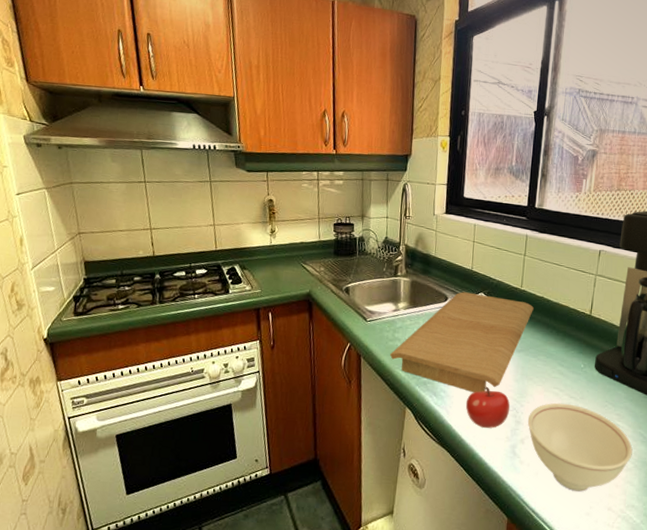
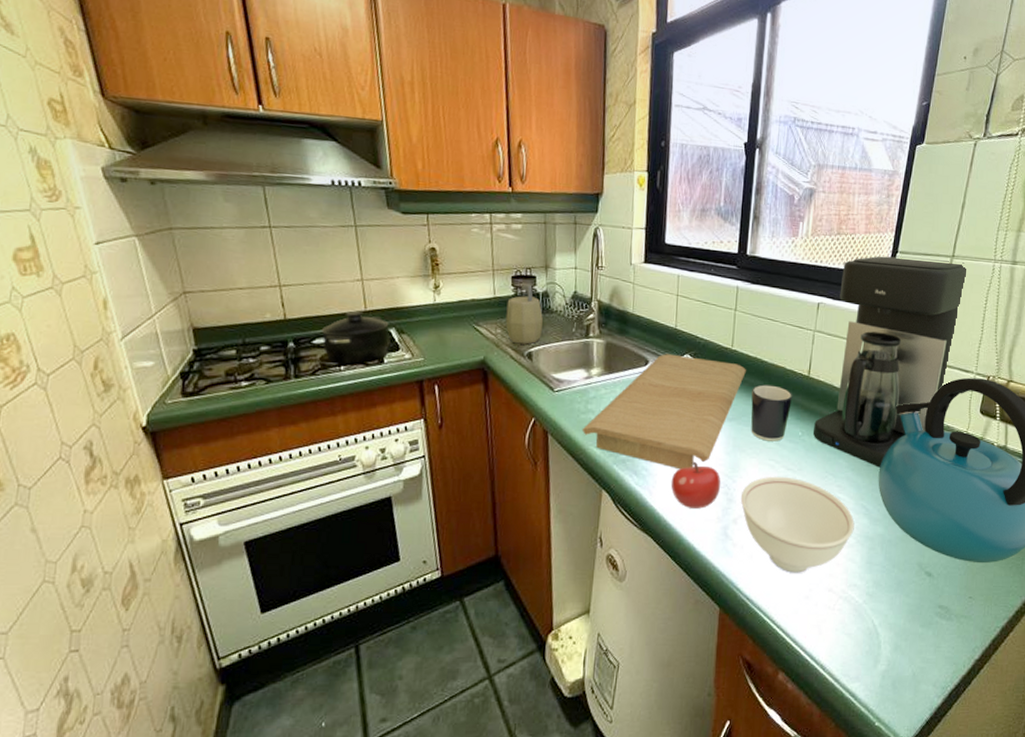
saucepan: none [180,250,235,294] -> present [320,311,391,365]
soap dispenser: none [328,231,359,281] -> present [505,285,543,345]
mug: none [537,321,576,372] -> present [751,384,793,442]

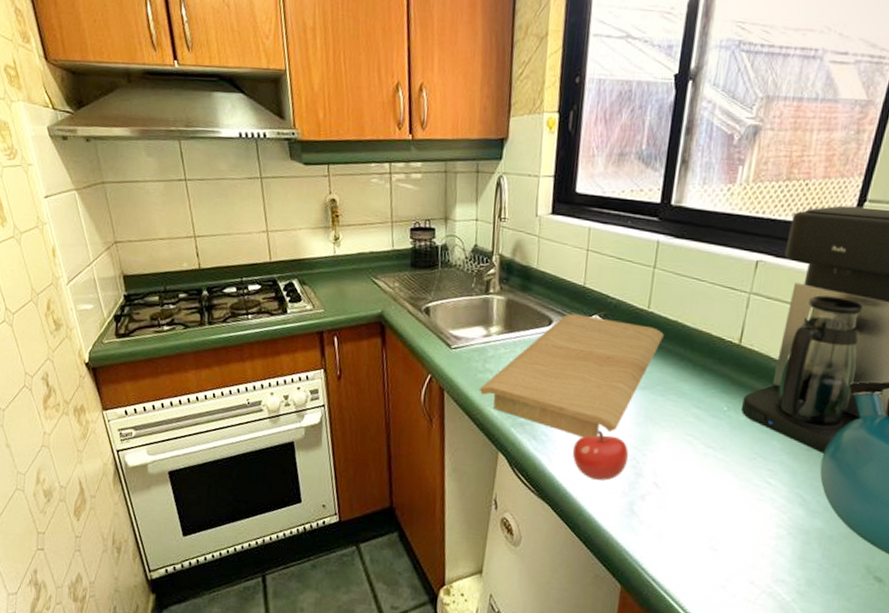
saucepan: present [320,311,391,365] -> none [230,261,294,314]
soap dispenser: present [505,285,543,345] -> none [403,237,442,299]
bowl: present [740,476,855,573] -> none [650,453,787,560]
mug: present [751,384,793,442] -> none [666,351,719,416]

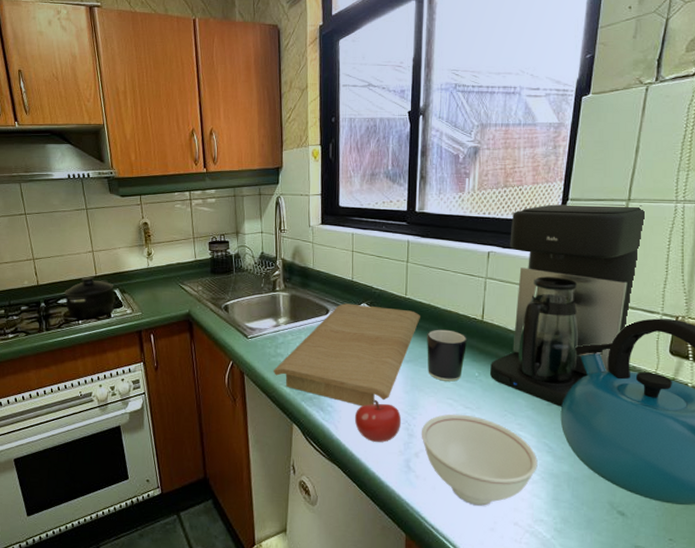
saucepan: none [230,261,294,314] -> present [64,276,116,320]
bowl: none [650,453,787,560] -> present [421,414,538,506]
mug: none [666,351,719,416] -> present [427,329,468,382]

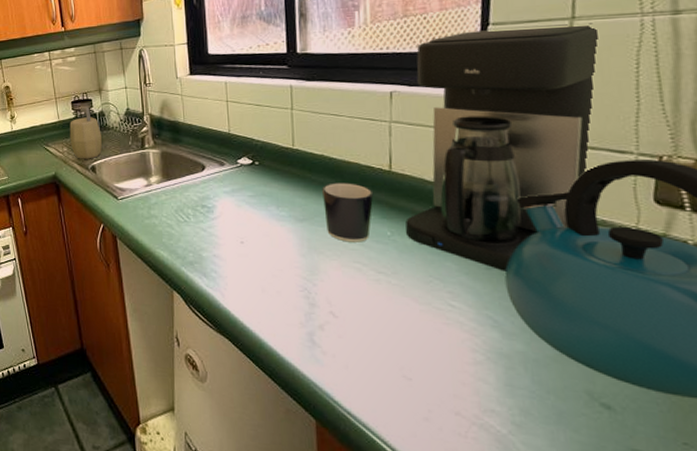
soap dispenser: none [205,249,236,299] -> present [70,108,102,159]
cutting board: present [273,303,420,407] -> none [147,158,313,272]
apple: present [354,399,402,442] -> none [243,263,300,313]
bowl: present [421,414,538,506] -> none [324,280,481,390]

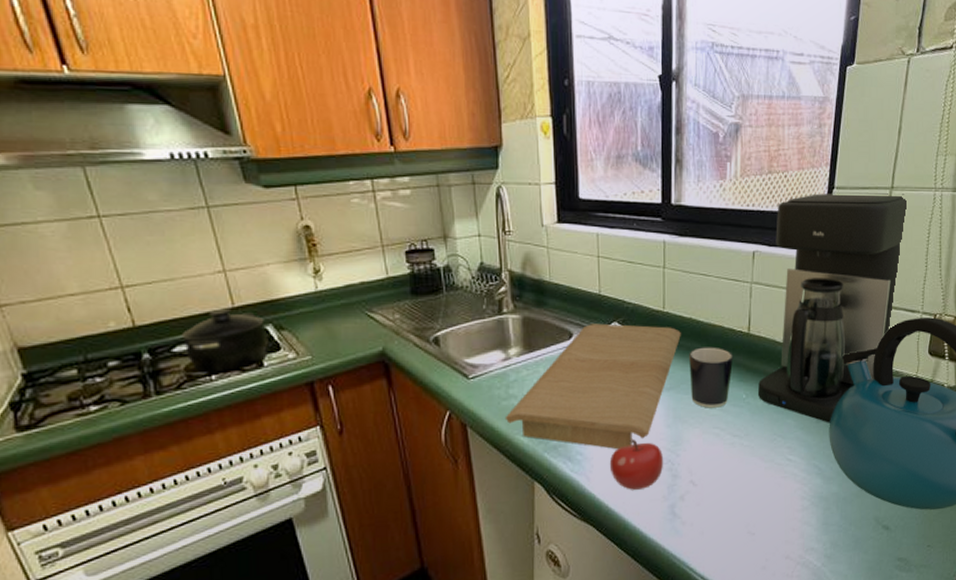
soap dispenser: present [70,108,102,159] -> none [403,260,448,329]
cutting board: none [147,158,313,272] -> present [504,323,681,450]
apple: none [243,263,300,313] -> present [609,439,664,490]

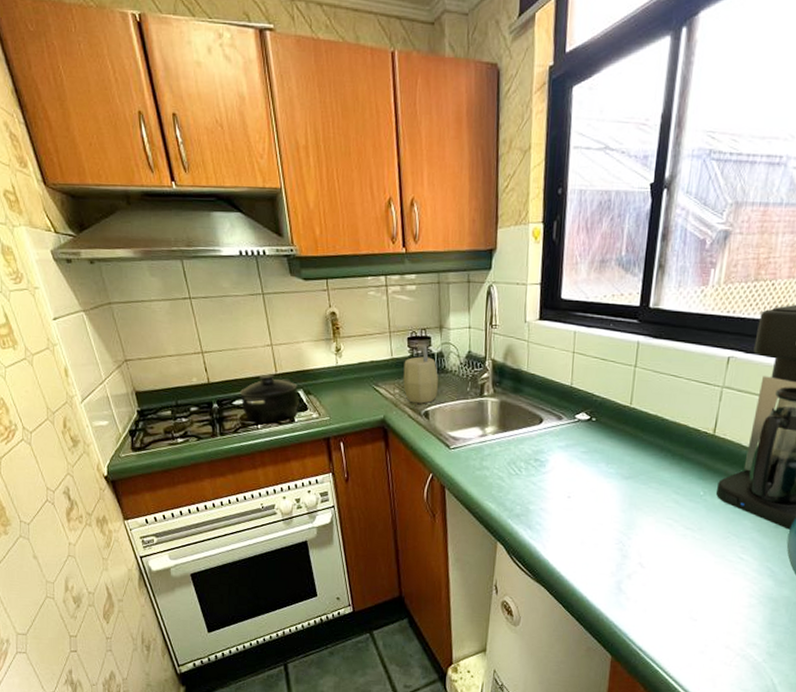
soap dispenser: none [403,260,448,329] -> present [403,346,438,404]
cutting board: present [504,323,681,450] -> none [477,412,645,526]
apple: present [609,439,664,490] -> none [564,518,616,563]
mug: present [689,346,734,408] -> none [648,443,696,501]

